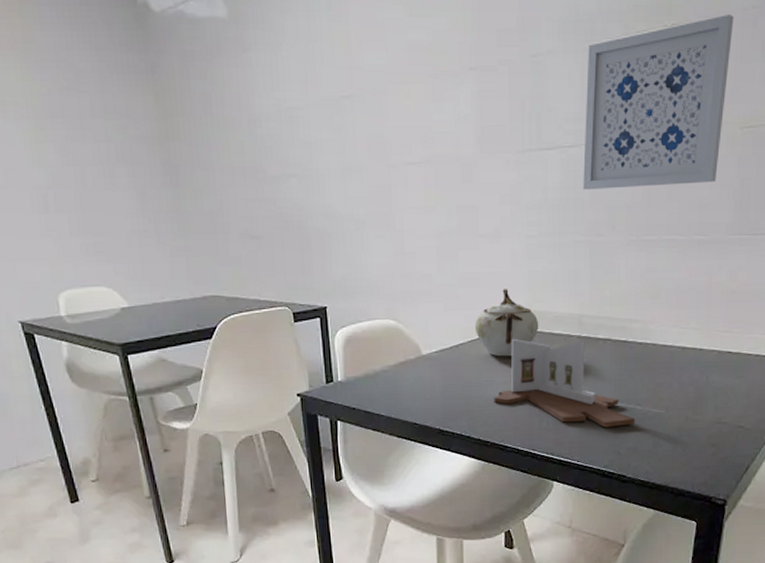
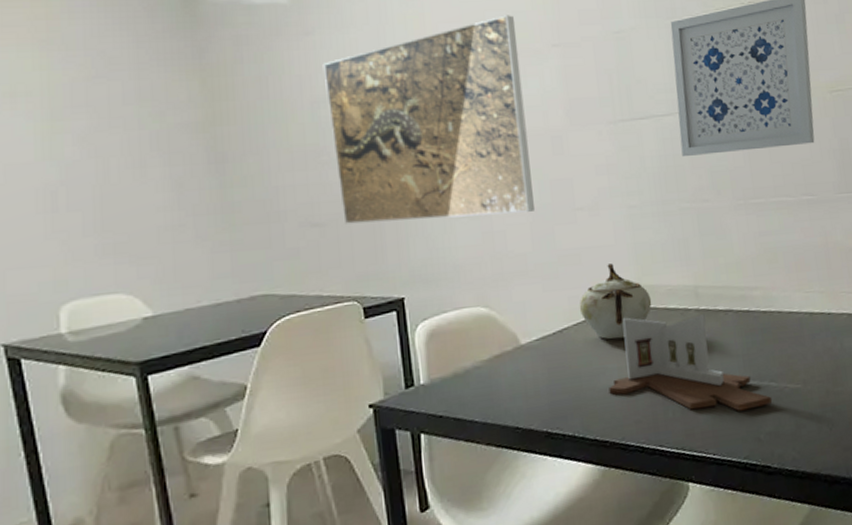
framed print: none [258,34,442,238] -> present [322,15,534,224]

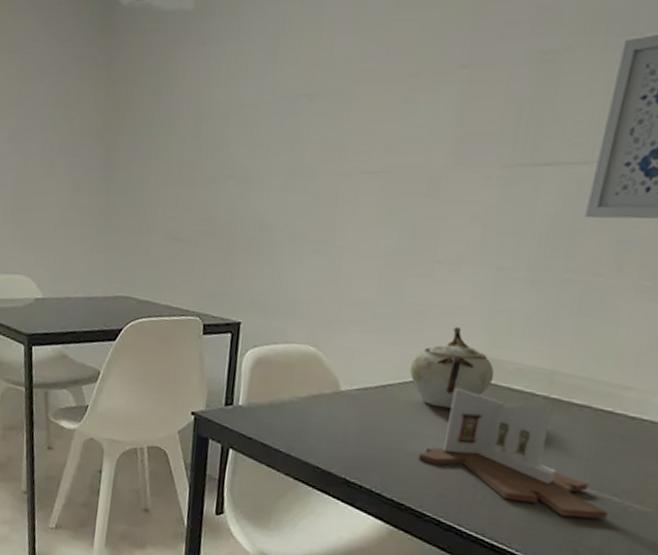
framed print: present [322,15,534,224] -> none [202,27,422,257]

